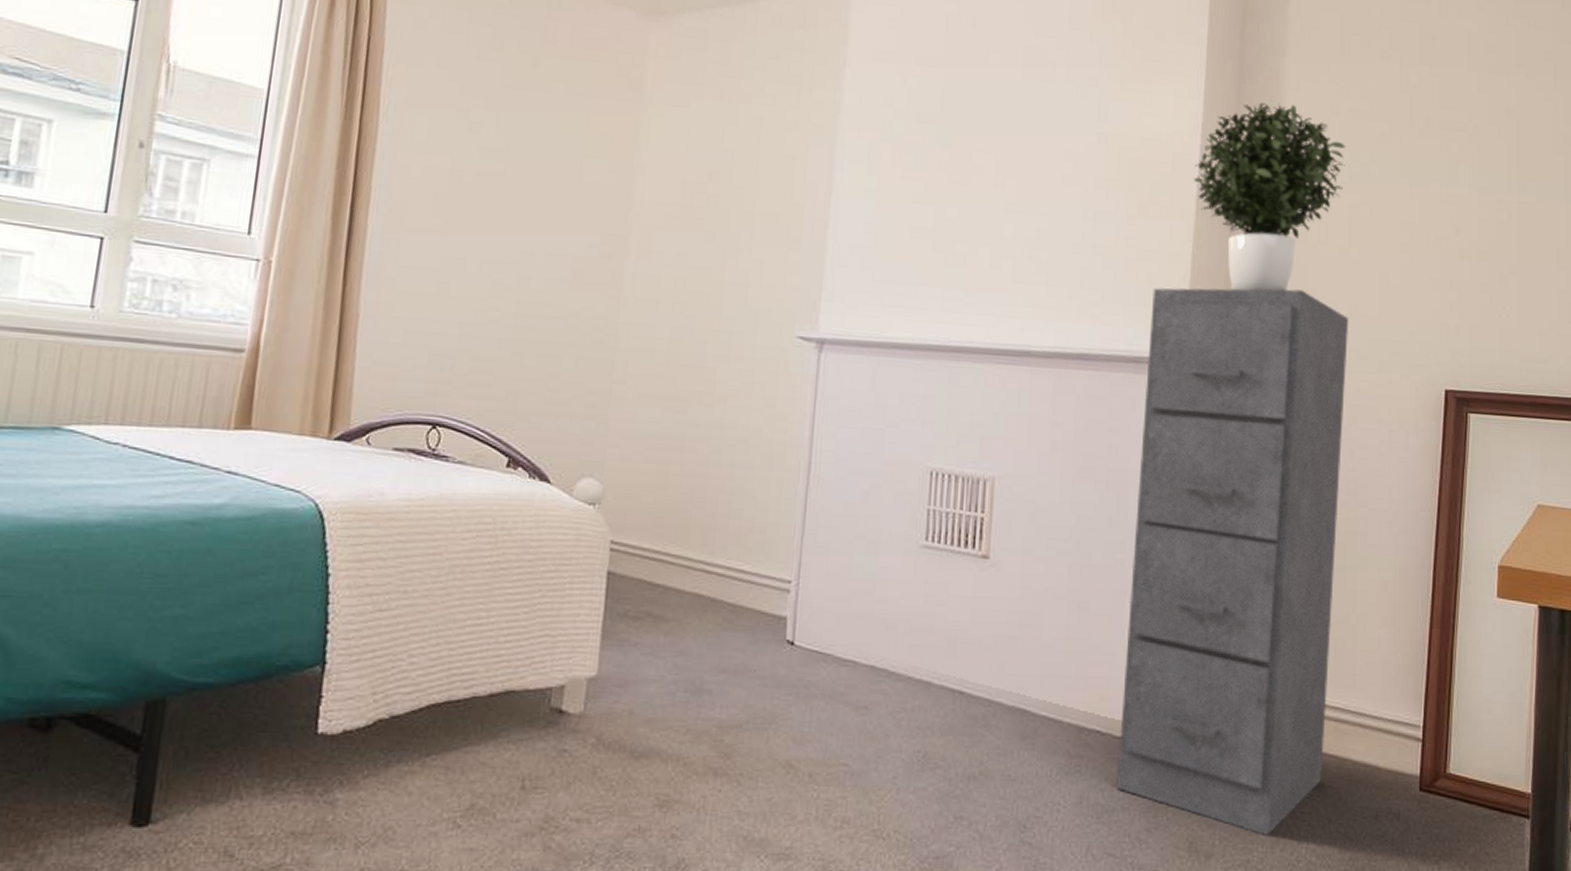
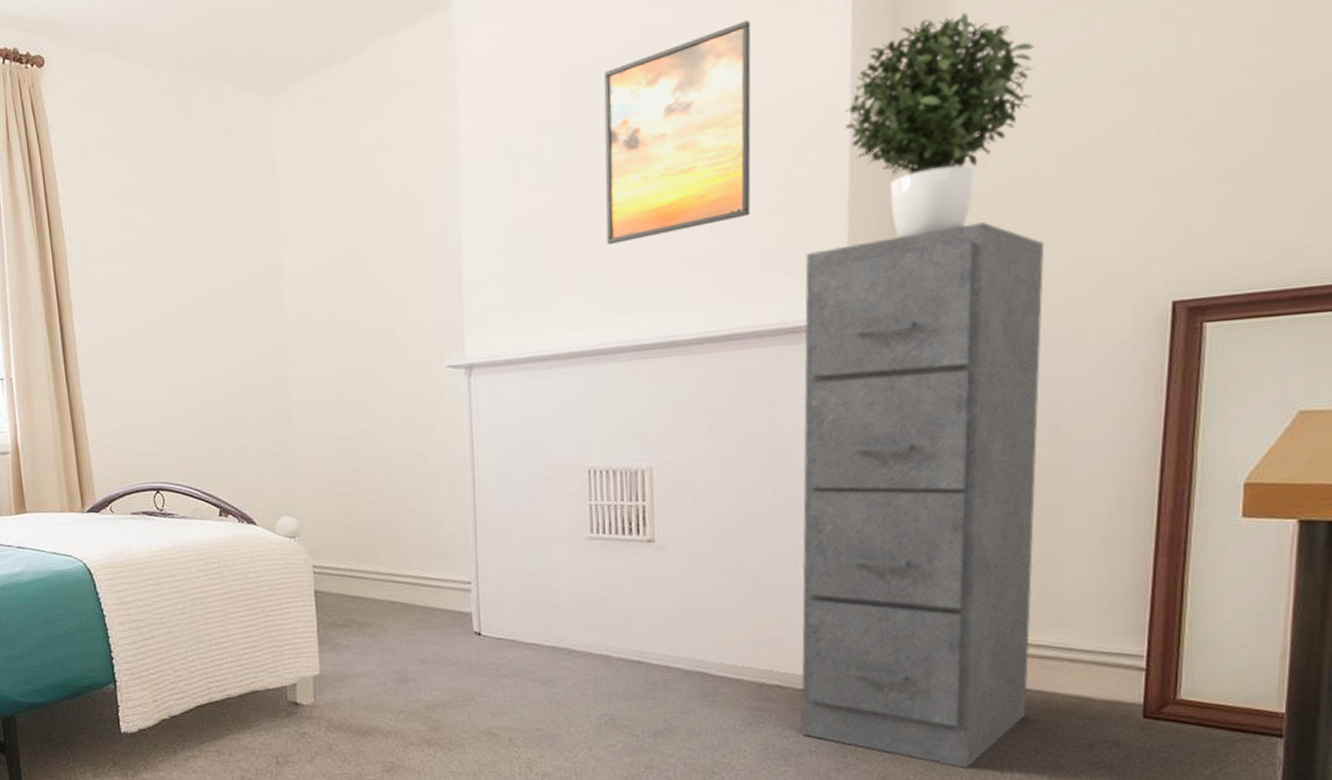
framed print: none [973,65,1121,245] -> present [604,20,751,244]

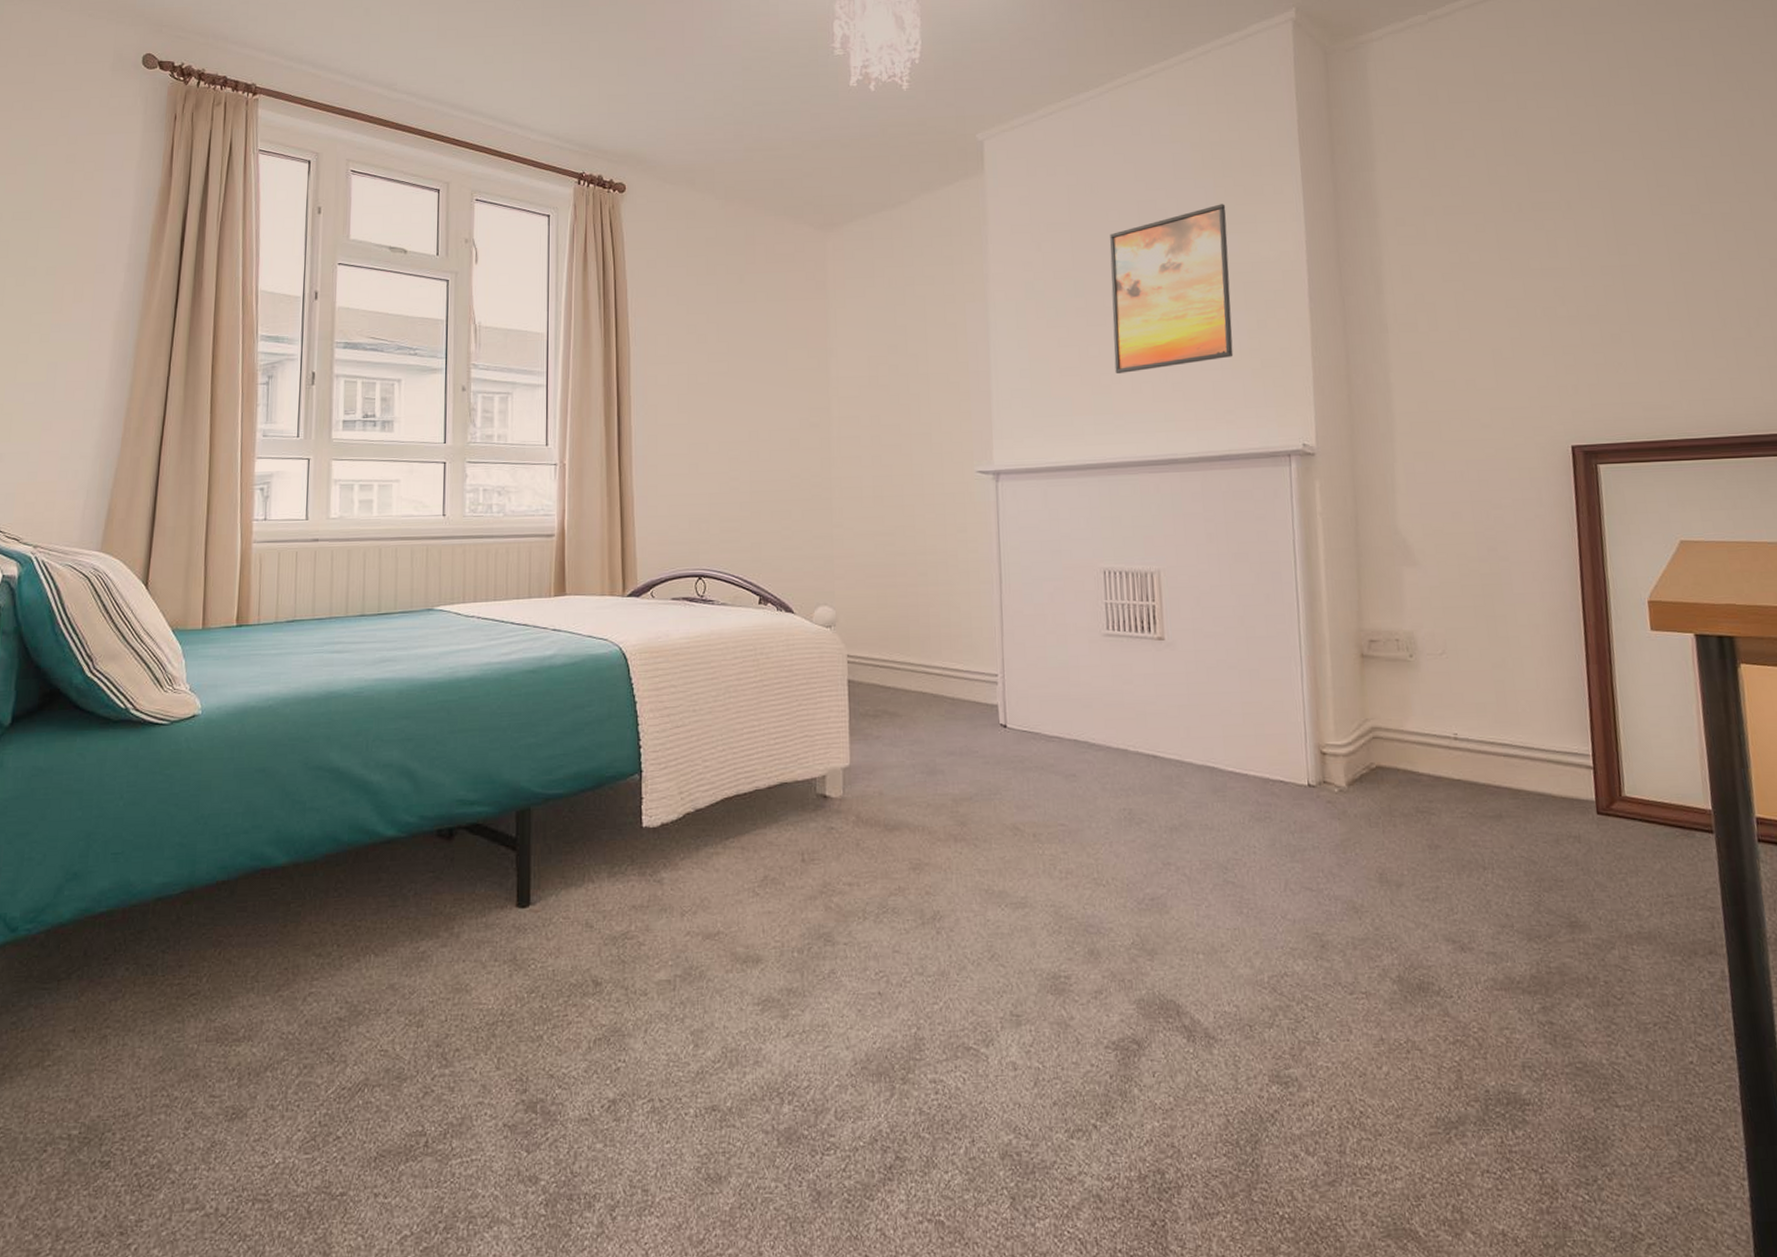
filing cabinet: present [801,222,1045,769] -> none [1280,374,1499,865]
potted plant: present [845,13,1035,239] -> none [1304,212,1446,383]

